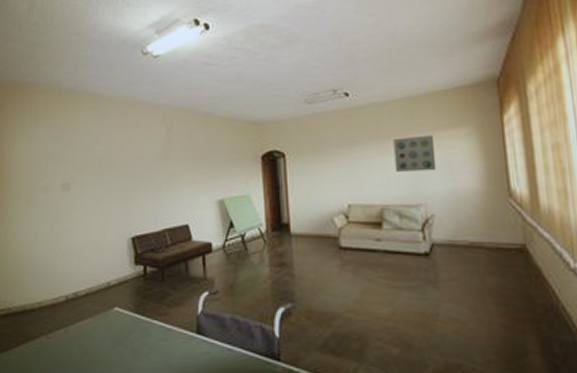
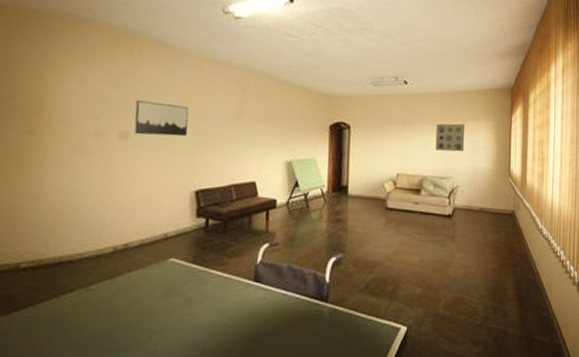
wall art: none [73,152,120,186] -> present [134,100,189,137]

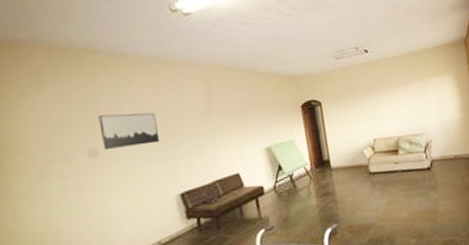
wall art: present [435,123,465,152] -> none [402,81,432,110]

